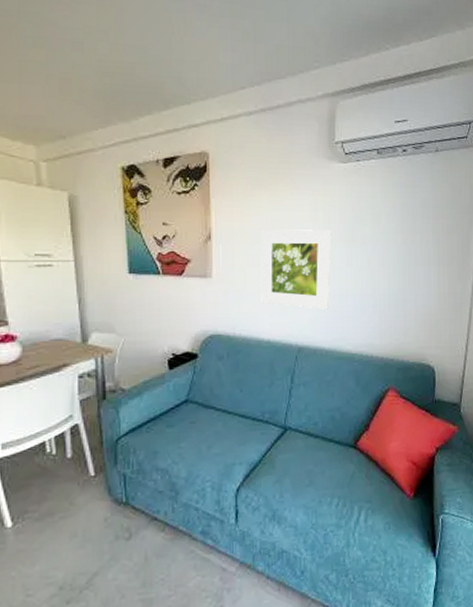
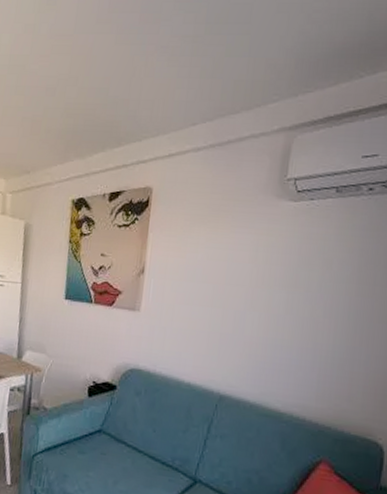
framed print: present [260,229,332,309] -> none [186,268,272,359]

